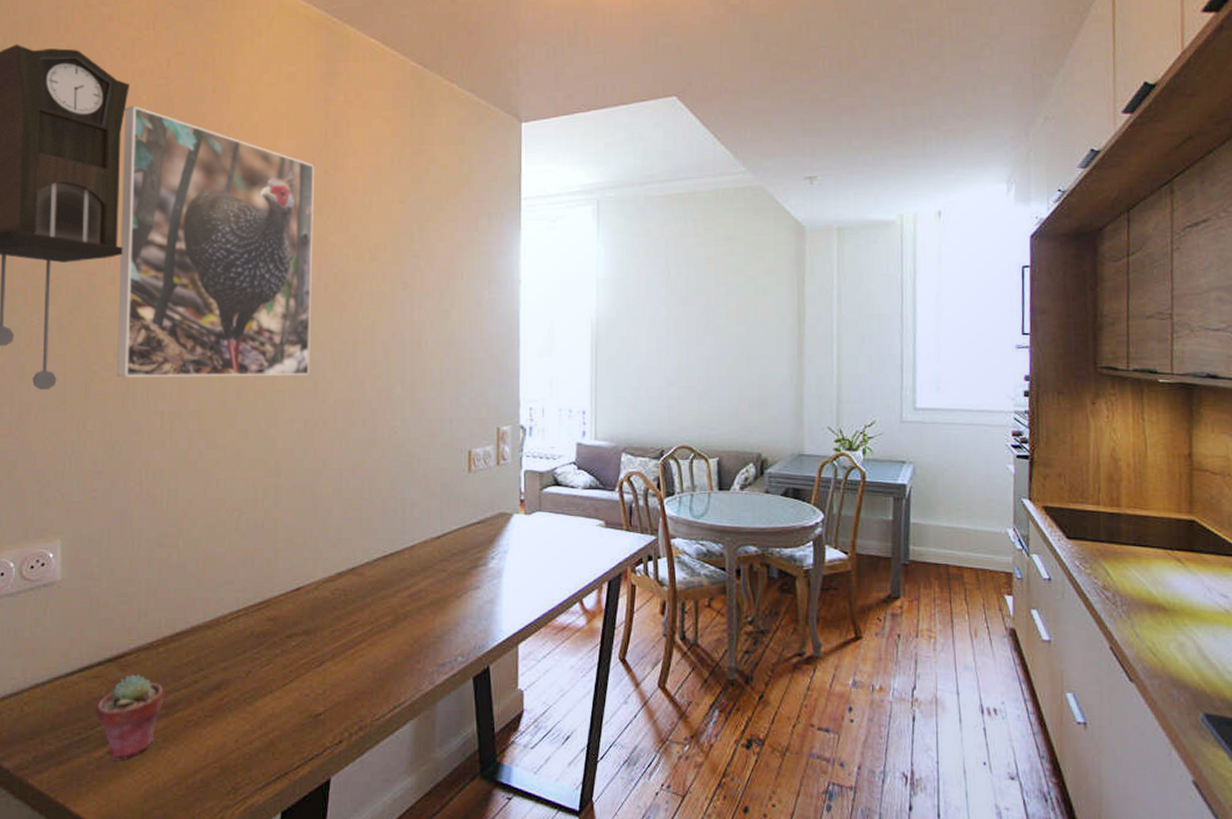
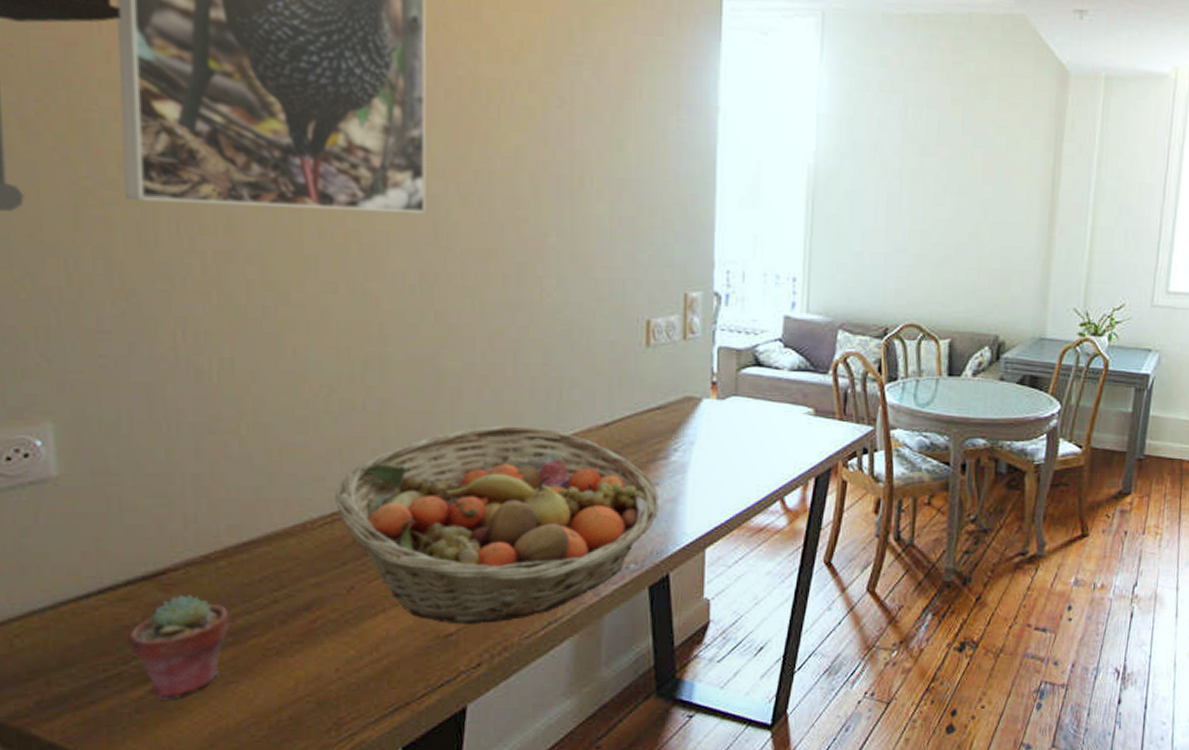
fruit basket: none [240,539,480,706] -> present [335,426,659,625]

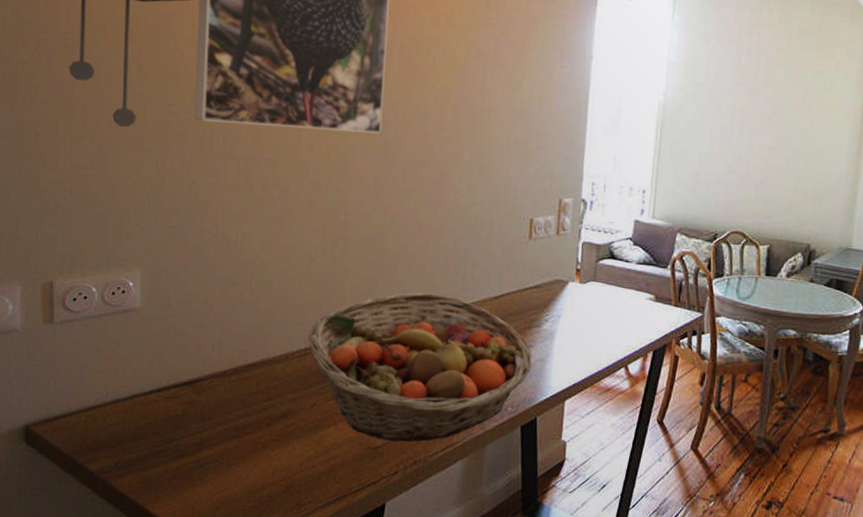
potted succulent: present [128,595,229,700] -> none [173,398,235,472]

